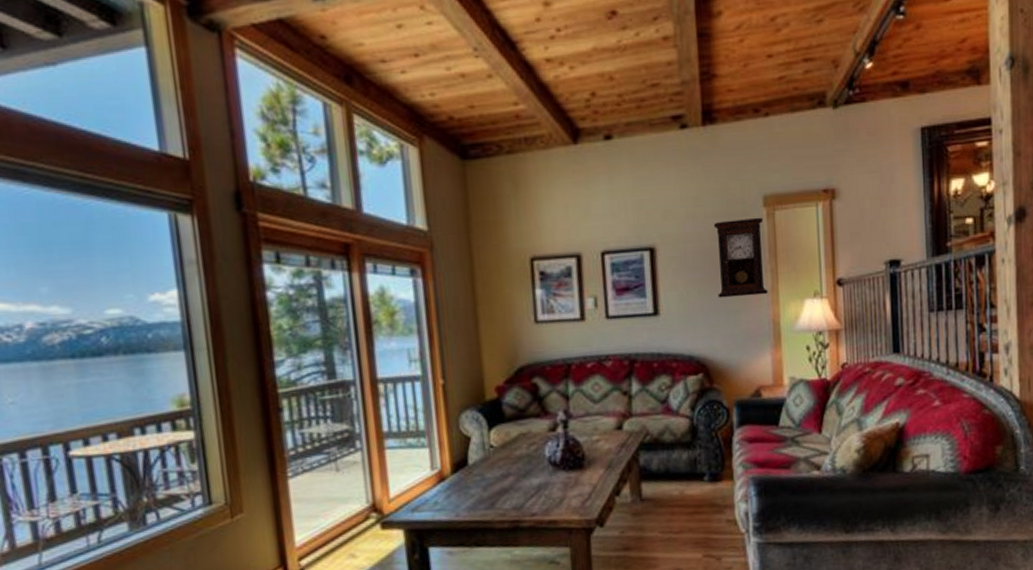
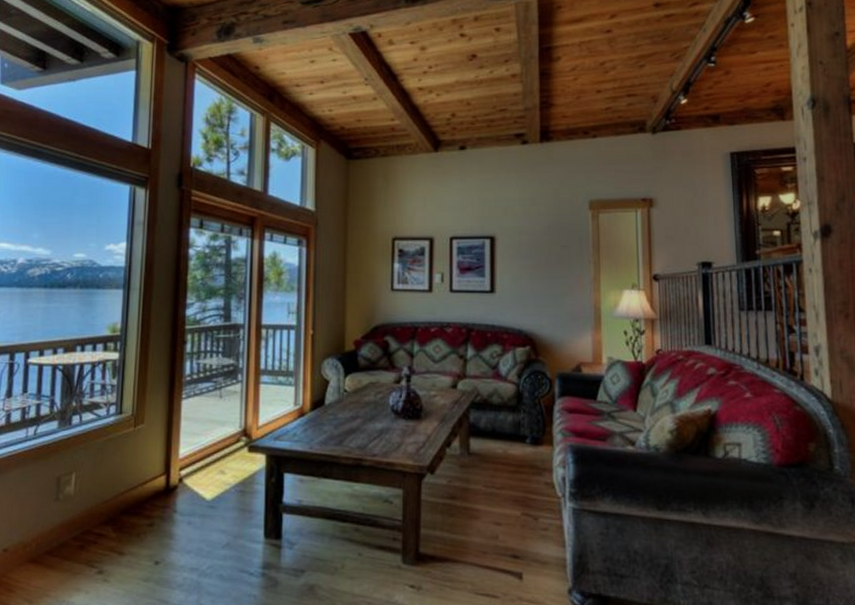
pendulum clock: present [713,217,768,298] -> none [545,218,591,283]

